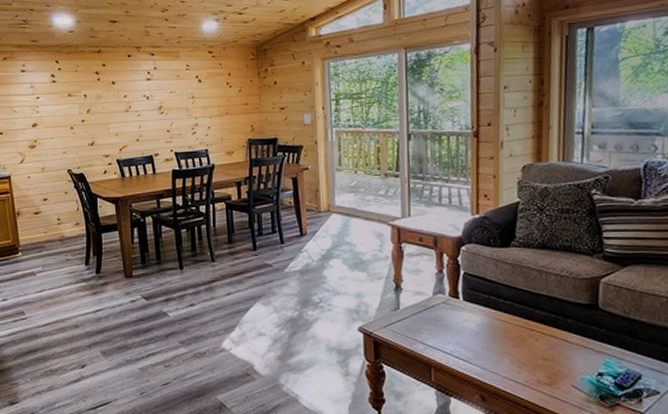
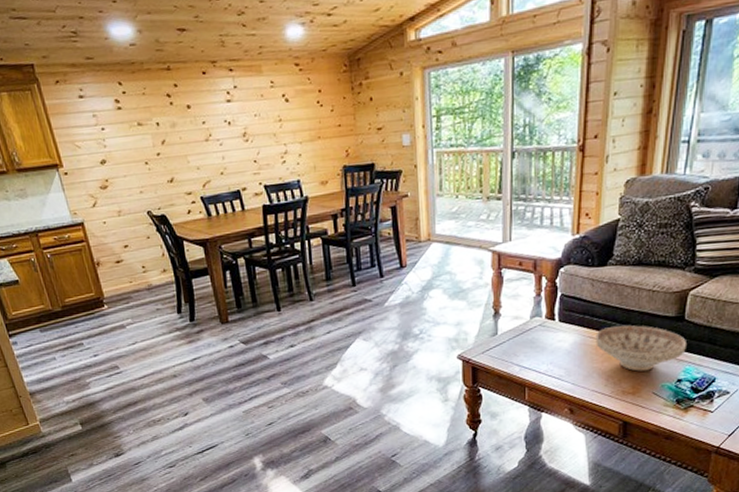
decorative bowl: none [503,309,605,360] -> present [595,324,688,372]

